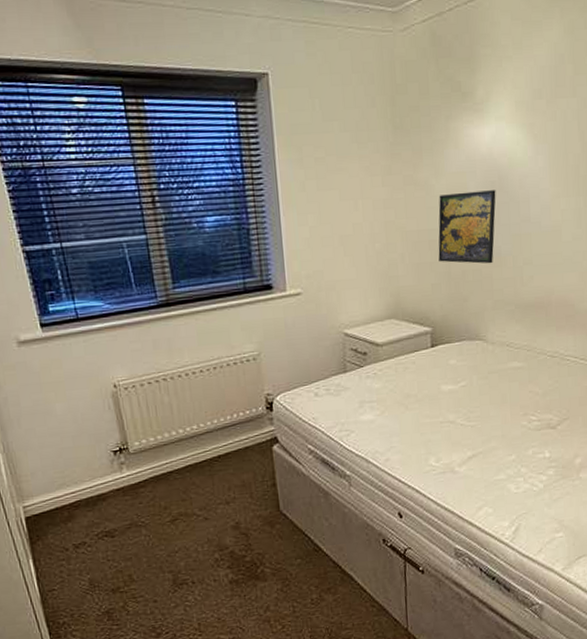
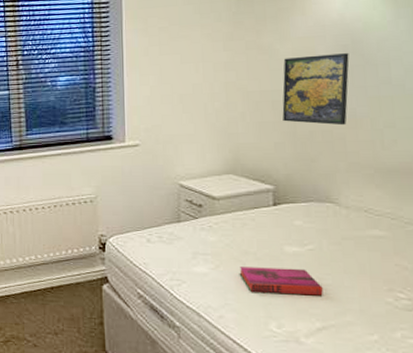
hardback book: none [402,404,473,432] -> present [239,267,323,296]

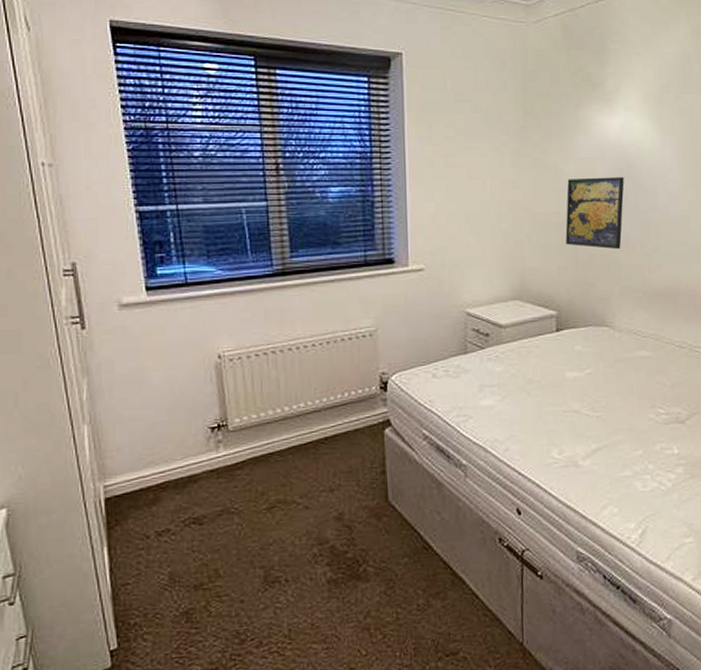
hardback book: present [239,267,323,296] -> none [524,393,598,421]

